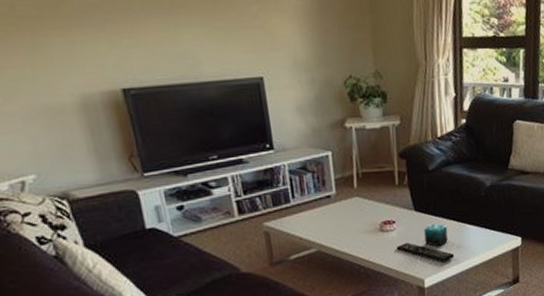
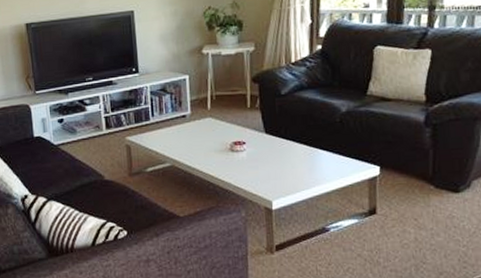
remote control: present [396,242,455,263] -> none [245,163,305,186]
candle: present [424,223,448,247] -> none [274,146,299,170]

